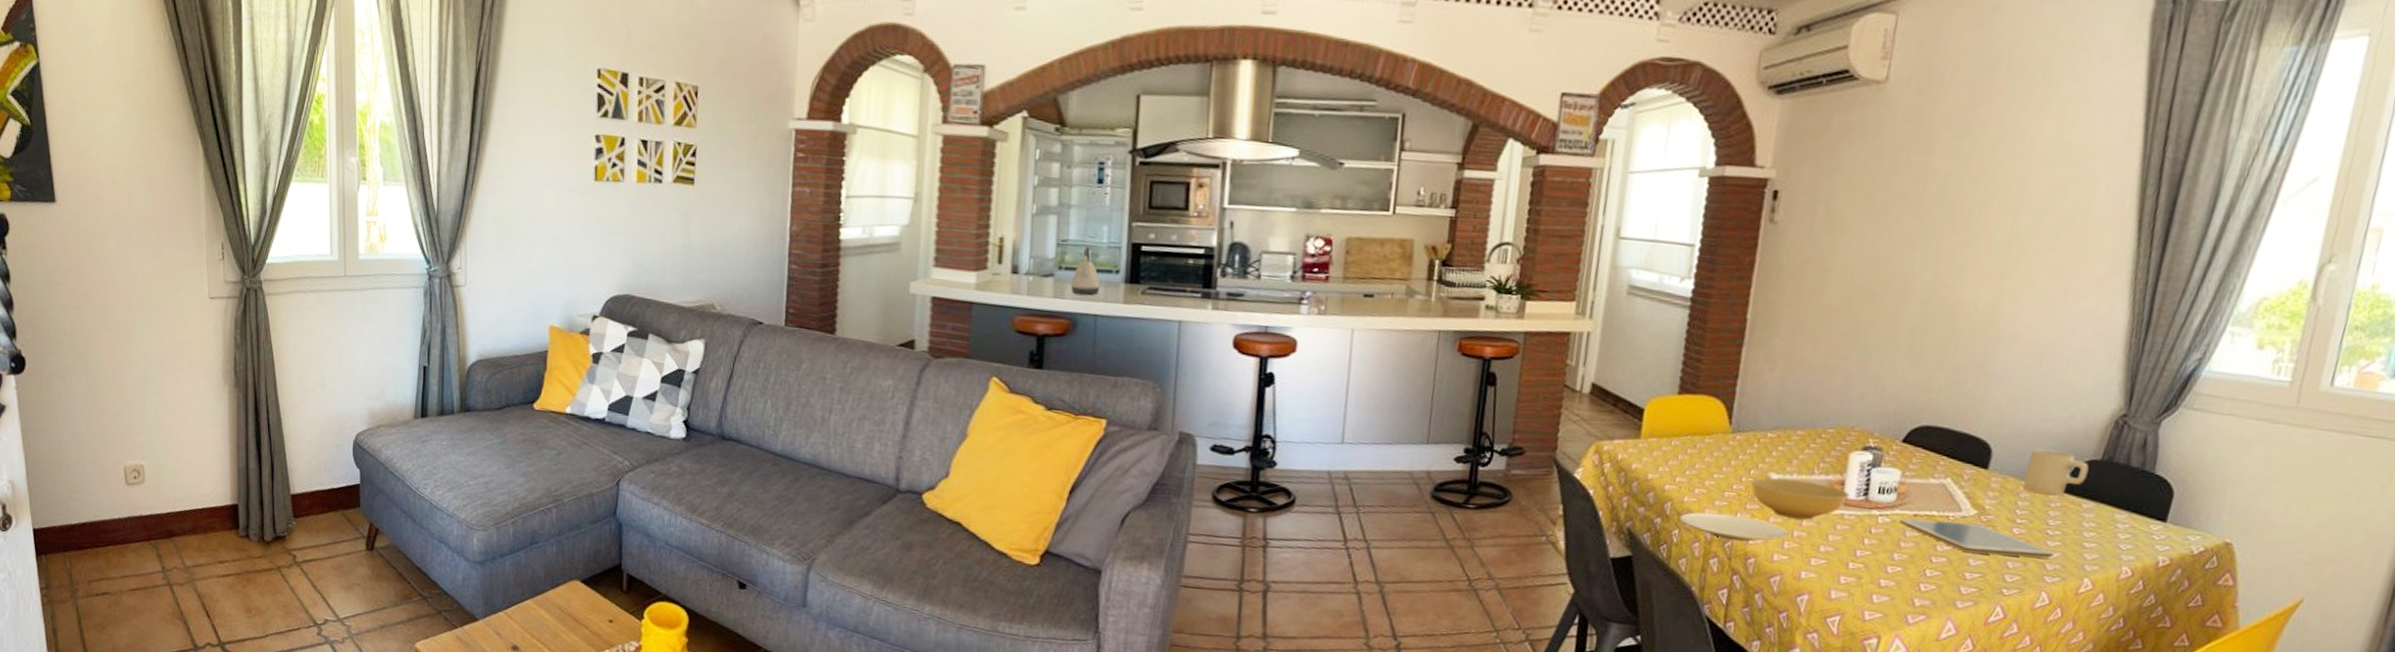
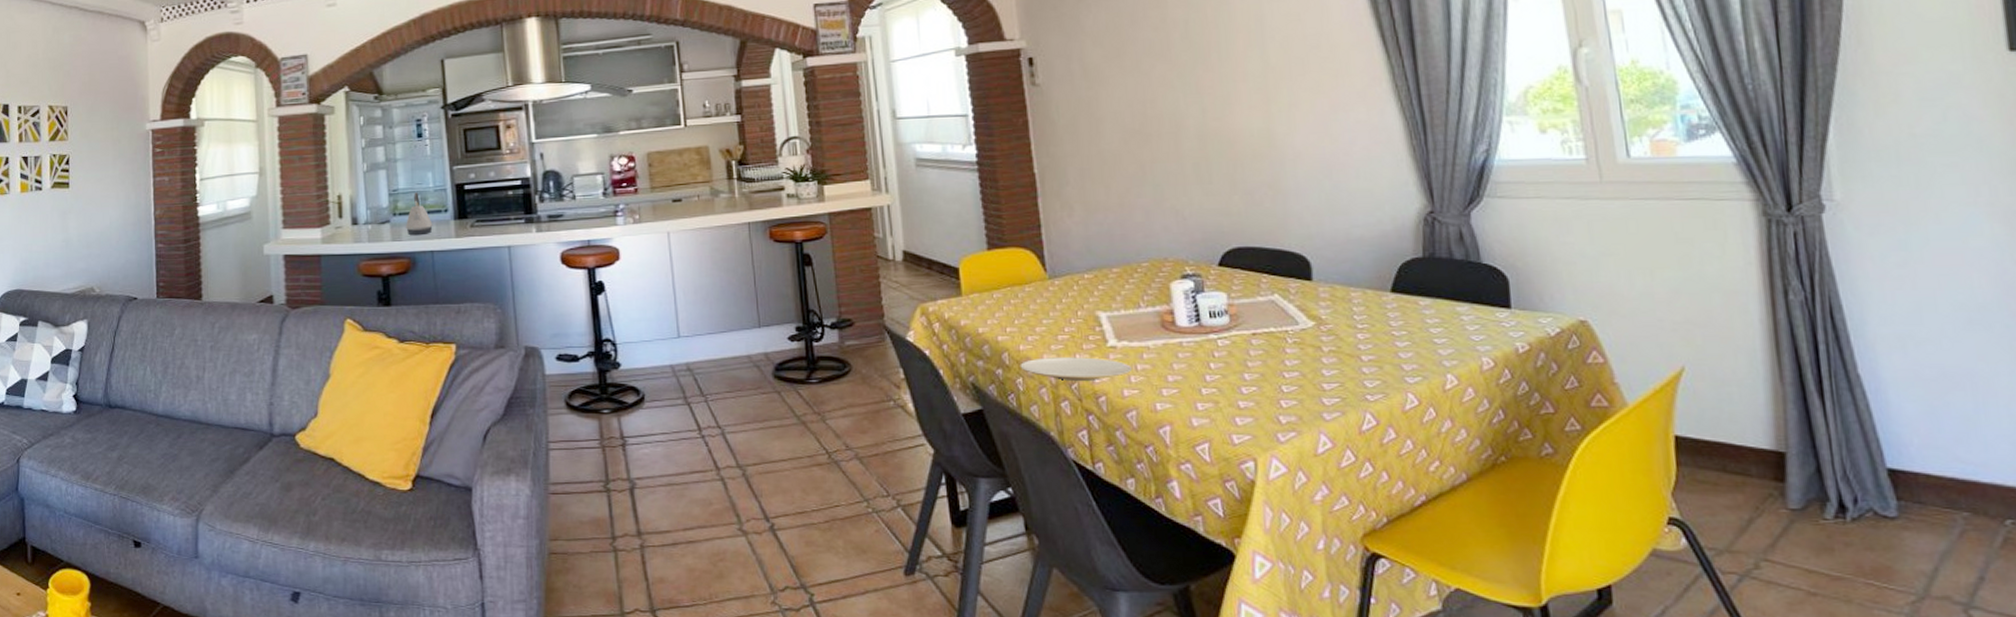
bowl: present [1750,477,1850,520] -> none [1080,315,1182,352]
tablet: present [1898,518,2054,559] -> none [1238,334,1407,364]
cup: present [2022,448,2089,497] -> none [1350,254,1414,298]

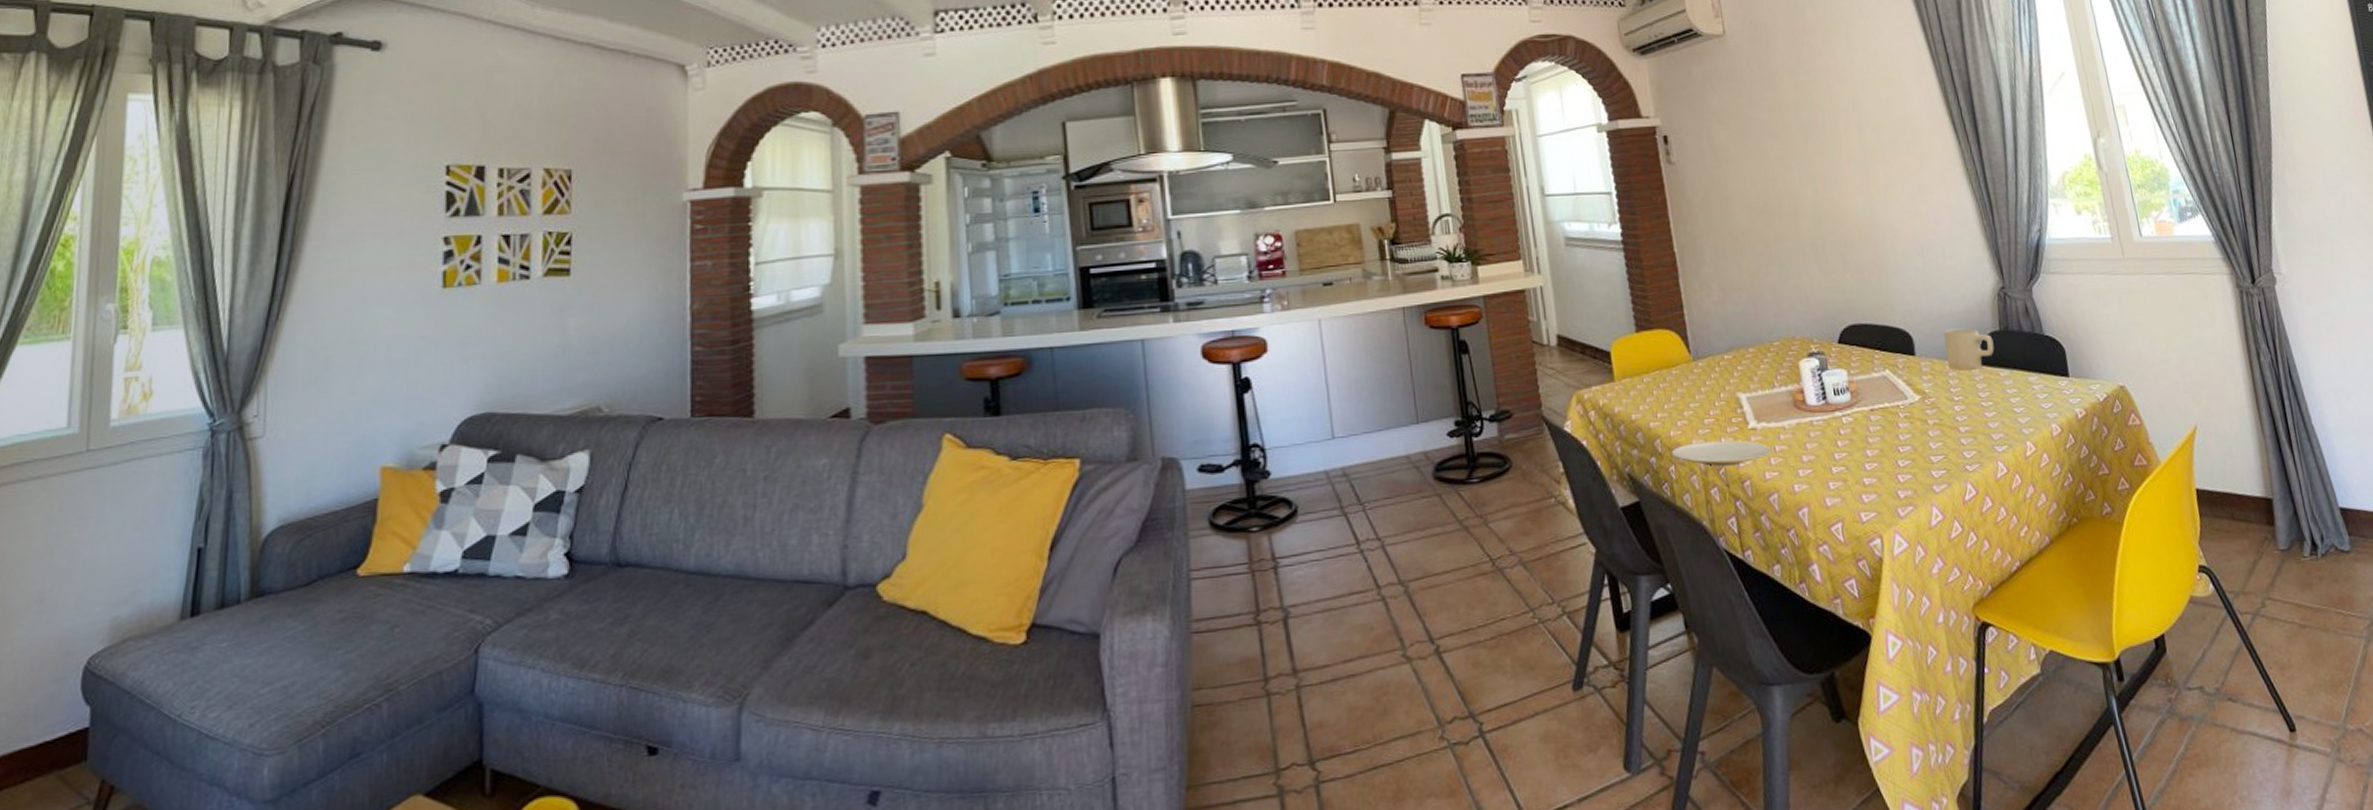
kettle: present [406,192,433,236] -> none [1020,277,1052,330]
cup: none [1350,254,1414,298] -> present [1943,328,1995,371]

